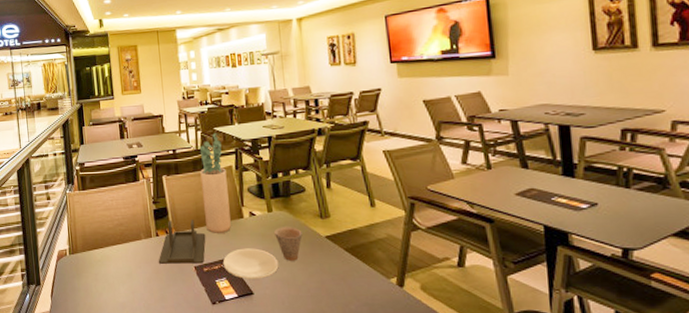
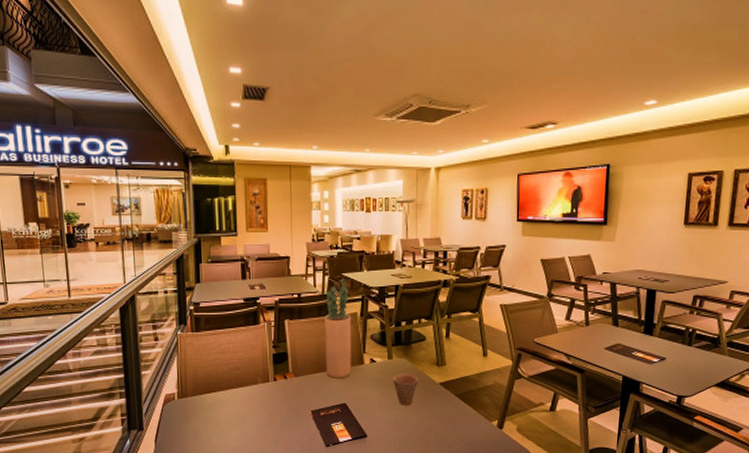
napkin holder: present [158,220,206,264] -> none [274,365,325,408]
saucer: present [222,248,279,279] -> none [340,393,394,423]

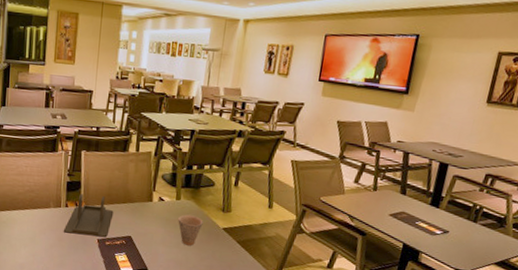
napkin holder: none [274,365,325,408] -> present [63,194,114,238]
vase: present [324,276,351,379] -> none [115,115,147,213]

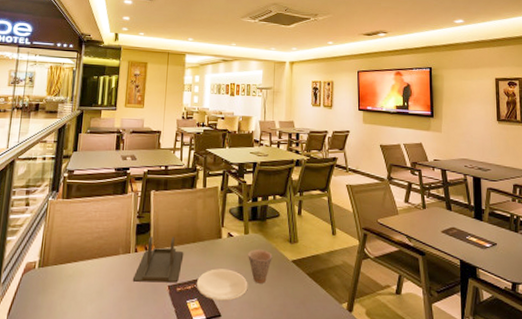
saucer: none [124,228,177,258] -> present [196,269,248,301]

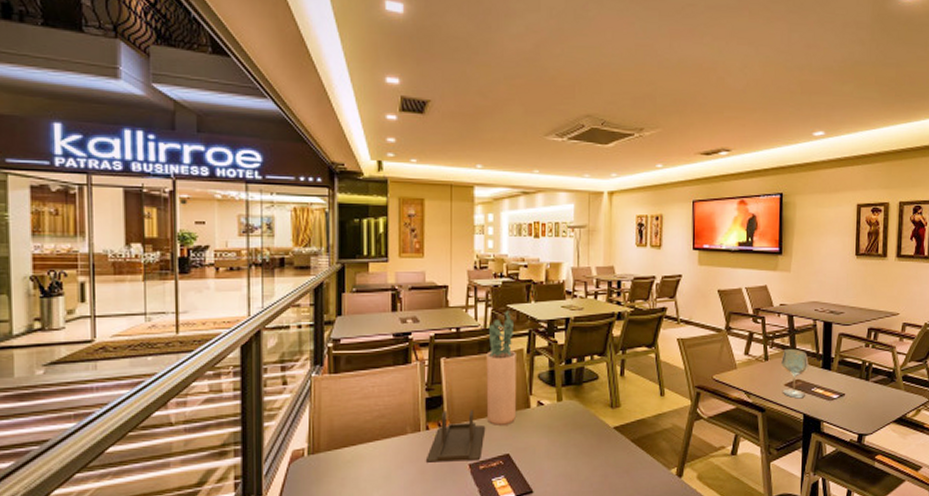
vase: none [185,151,212,252] -> present [486,308,516,425]
saucer: present [196,269,248,301] -> none [502,441,563,476]
cup: present [248,249,273,283] -> none [562,417,591,454]
wine glass: none [436,199,462,244] -> present [780,348,809,398]

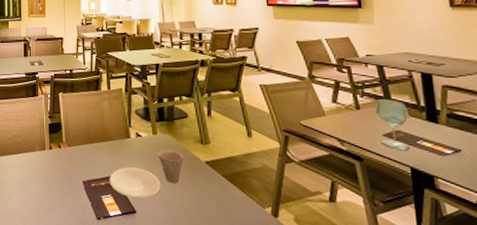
napkin holder: present [425,410,486,463] -> none [50,135,95,179]
vase: present [486,308,516,425] -> none [93,55,119,151]
saucer: none [502,441,563,476] -> present [109,167,161,199]
cup: none [562,417,591,454] -> present [158,149,184,183]

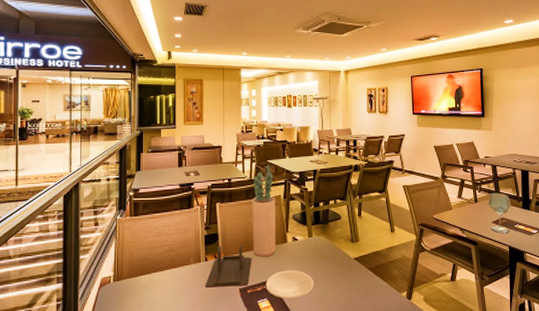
napkin holder: none [50,135,95,179] -> present [205,245,252,288]
vase: none [93,55,119,151] -> present [252,163,276,257]
cup: present [158,149,184,183] -> none [313,250,336,281]

